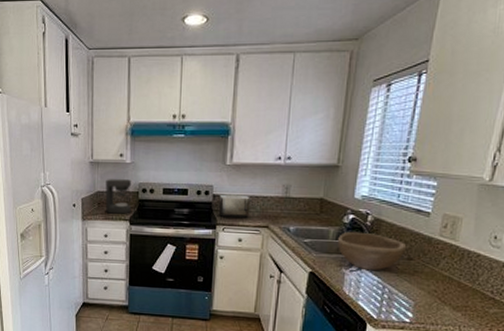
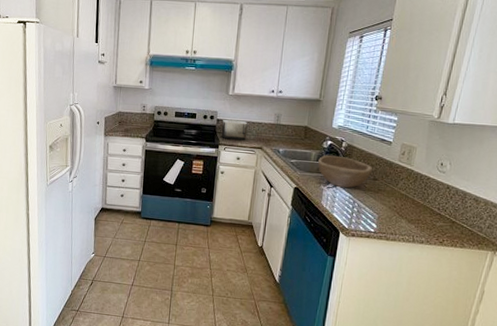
coffee maker: present [105,179,132,214] -> none [125,101,148,133]

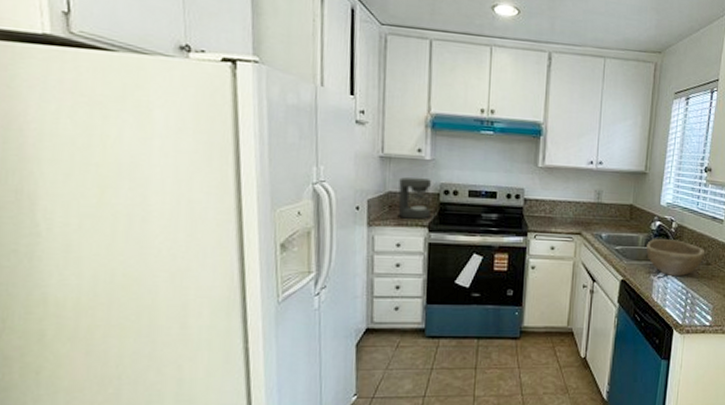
coffee maker: none [125,101,148,133] -> present [398,177,431,220]
toaster: present [221,119,249,140] -> none [529,198,564,224]

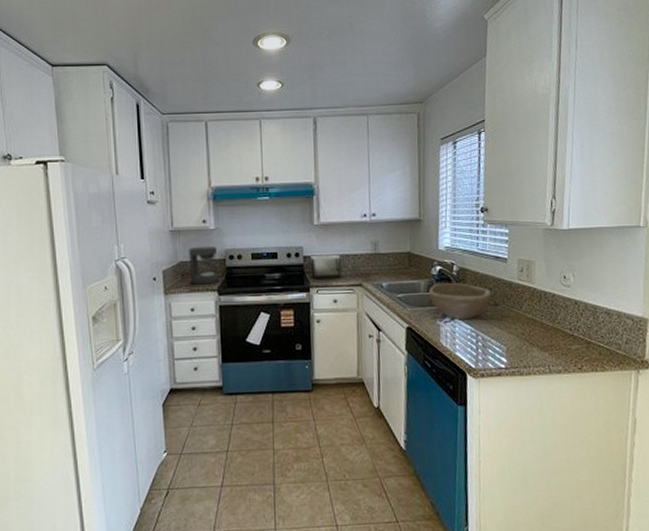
toaster: none [529,198,564,224] -> present [309,254,343,278]

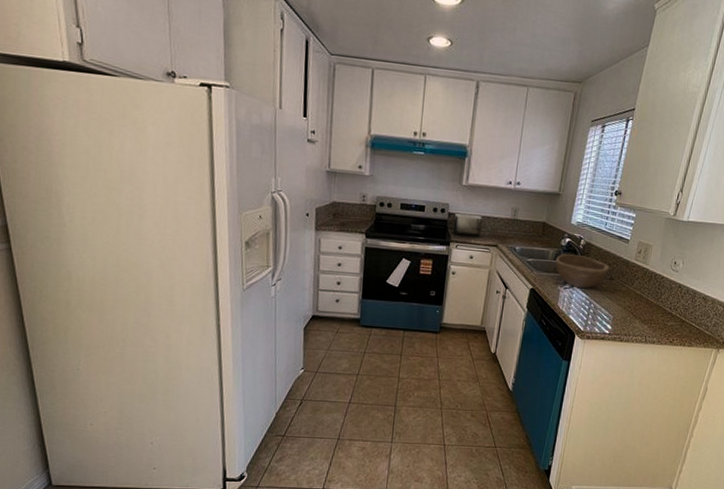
coffee maker: present [189,246,219,285] -> none [341,190,369,227]

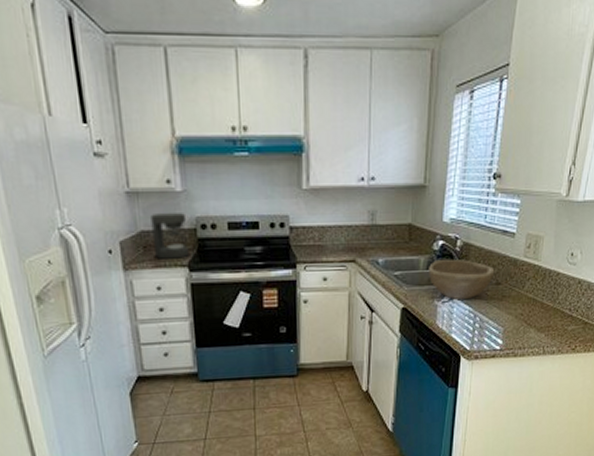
coffee maker: none [341,190,369,227] -> present [151,213,190,259]
toaster: present [452,212,484,236] -> none [297,225,335,253]

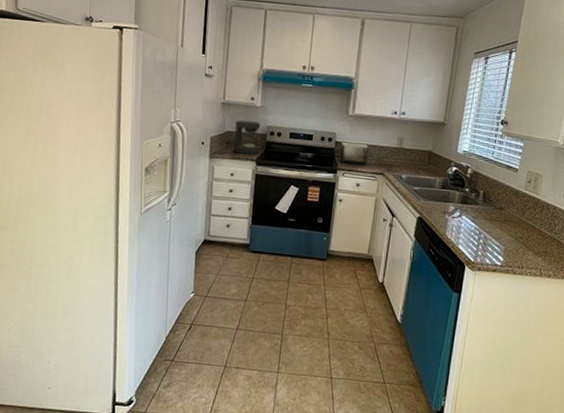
toaster: none [297,225,335,253] -> present [339,141,370,165]
bowl: present [429,259,495,300] -> none [442,182,499,219]

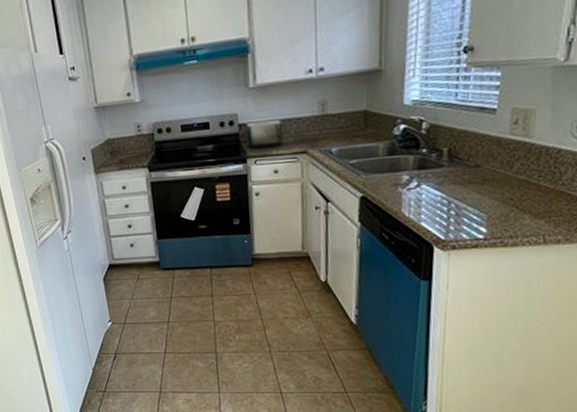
coffee maker: present [234,120,260,155] -> none [115,120,149,163]

